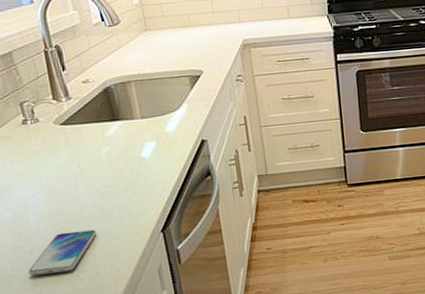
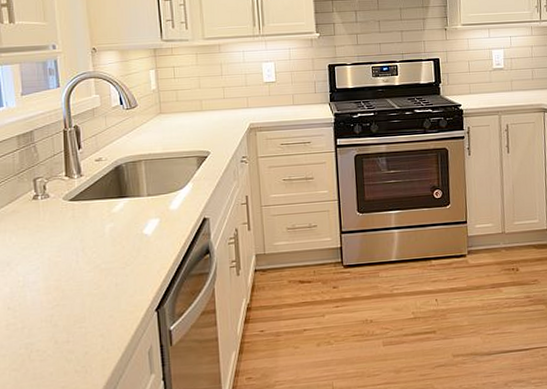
smartphone: present [28,229,97,276] -> none [17,307,91,355]

